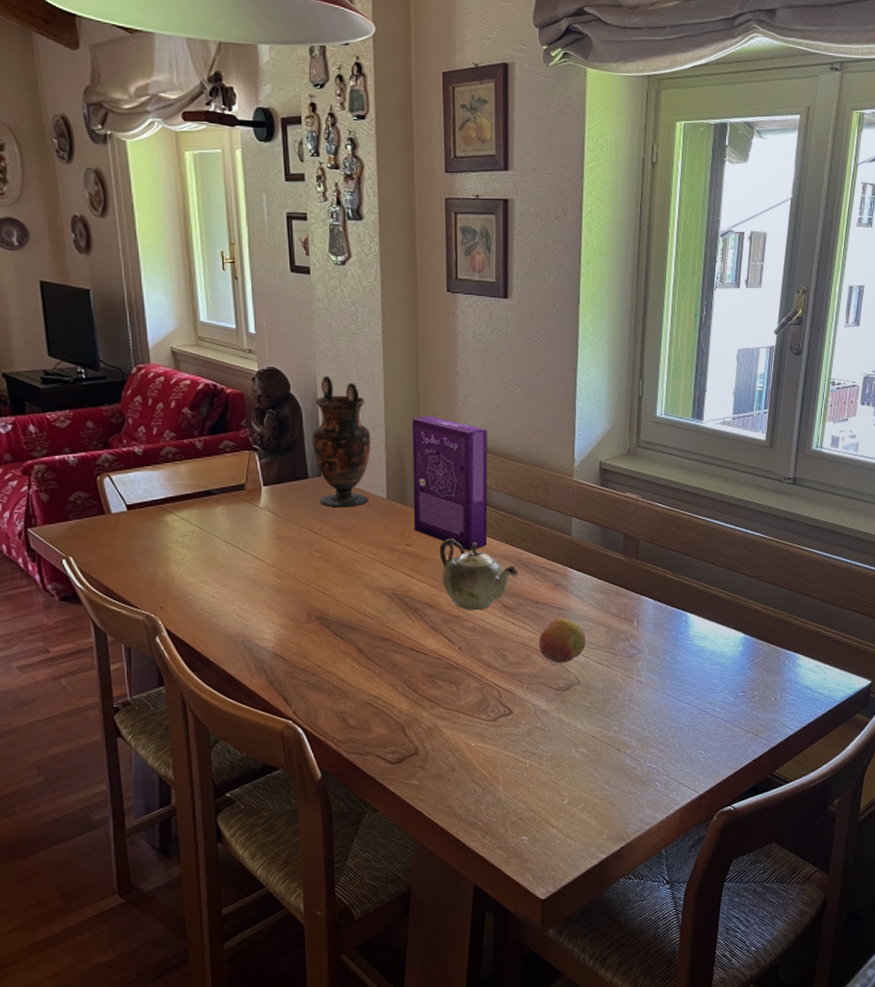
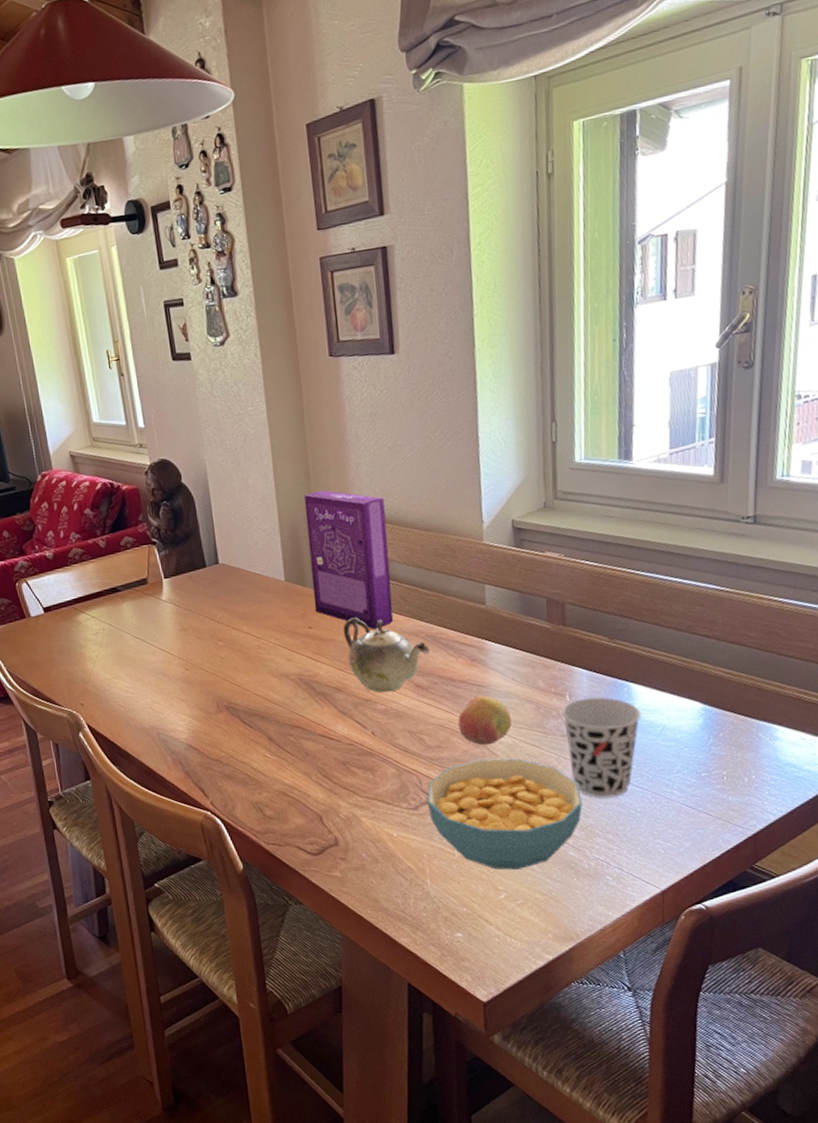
vase: present [312,376,371,508] -> none [206,461,267,594]
cereal bowl: none [504,675,641,778] -> present [426,758,583,870]
cup: none [629,624,695,713] -> present [561,697,642,798]

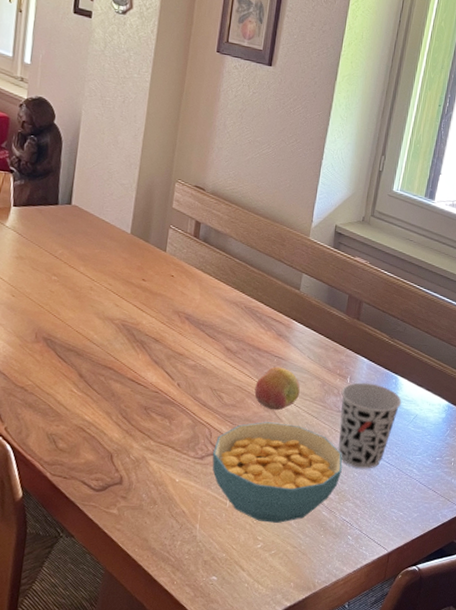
cereal box: present [304,490,394,629] -> none [152,161,236,293]
teapot: present [343,616,430,693] -> none [171,278,245,351]

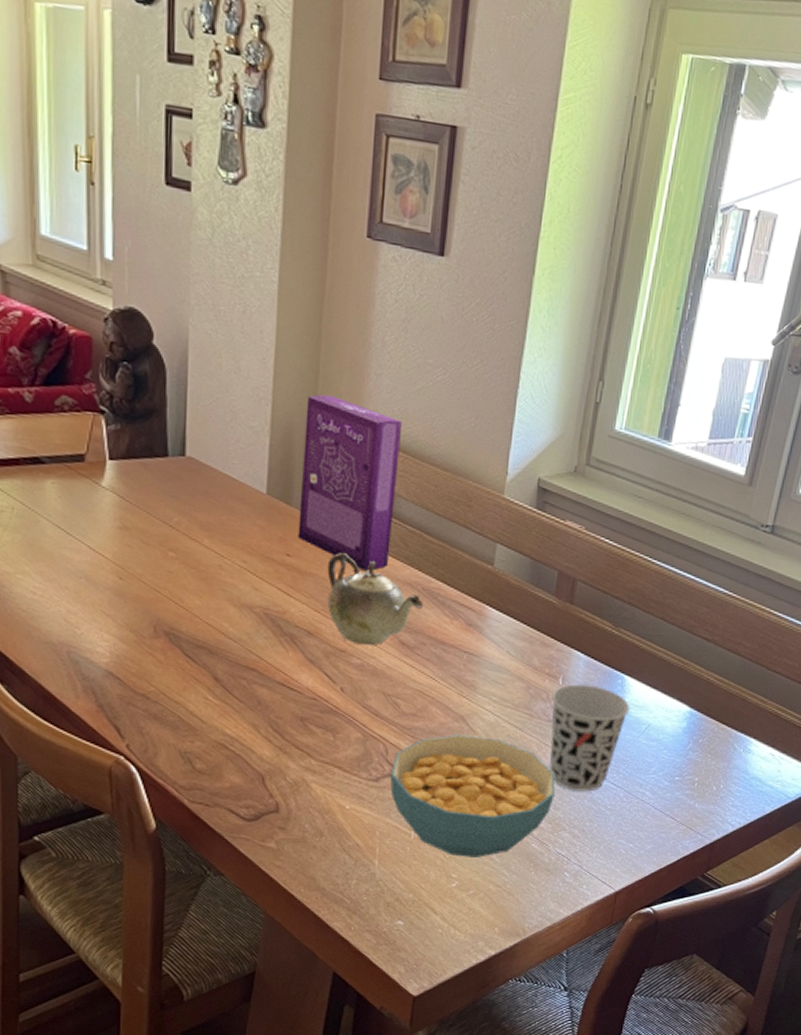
cereal box: none [152,161,236,293] -> present [297,394,403,571]
teapot: none [171,278,245,351] -> present [327,552,423,646]
fruit: present [254,366,300,411] -> none [440,665,498,721]

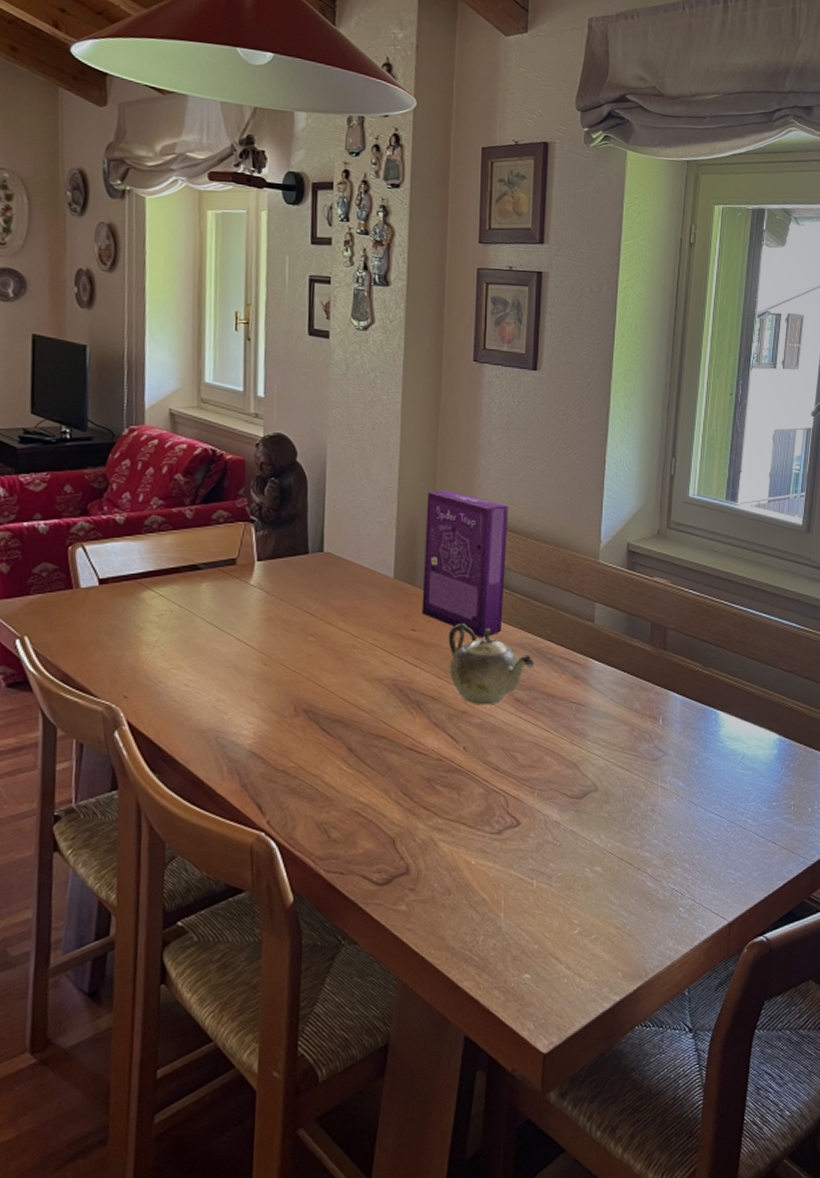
cereal bowl: present [390,735,556,857] -> none [511,781,664,902]
cup: present [549,684,630,792] -> none [654,722,725,826]

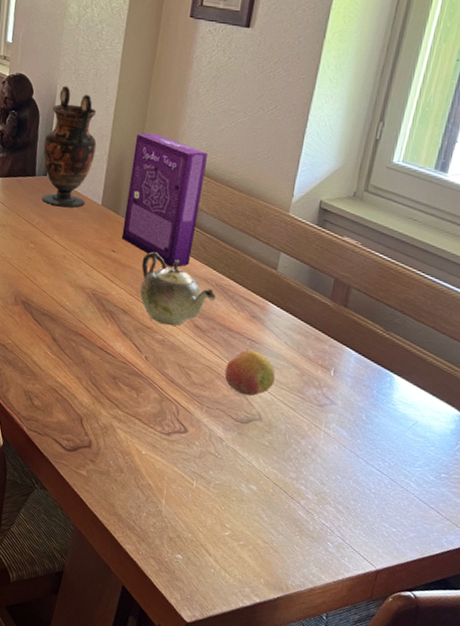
vase: none [316,444,381,587] -> present [42,86,97,208]
fruit: none [553,714,606,767] -> present [224,349,276,396]

